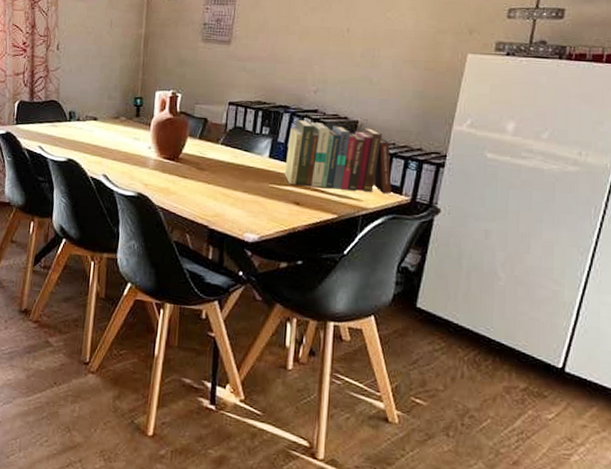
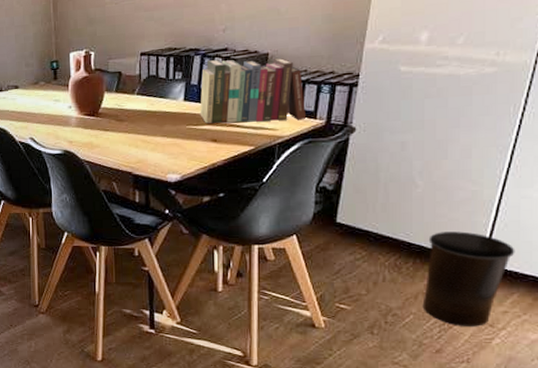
waste bin: none [500,330,595,439] -> present [422,231,515,327]

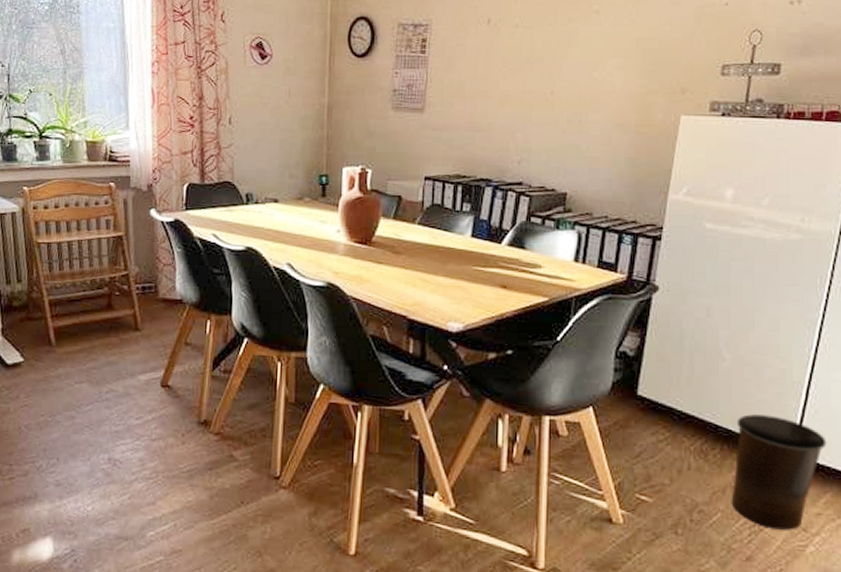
books: present [200,58,306,124] -> none [489,193,605,272]

